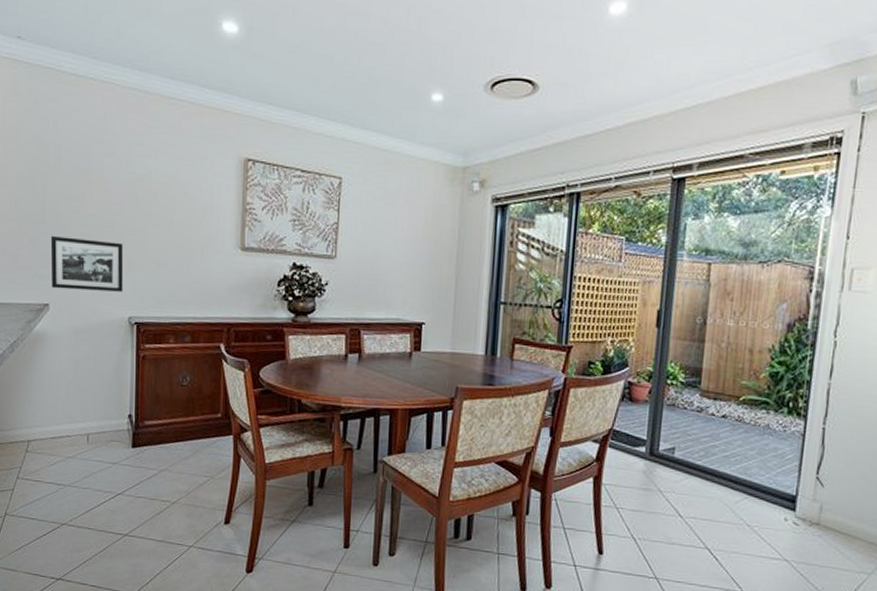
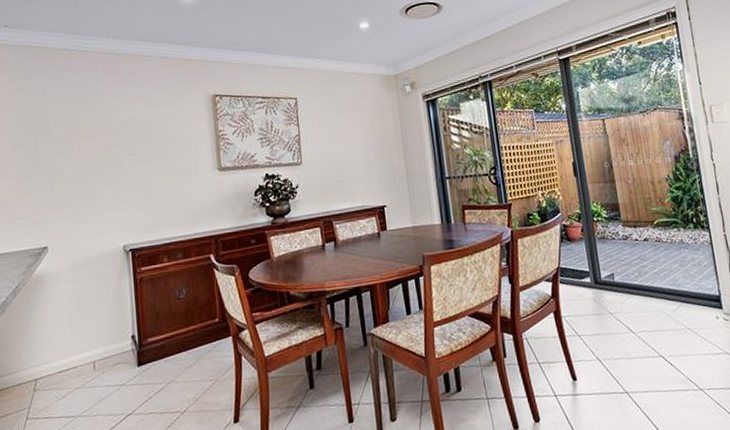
picture frame: present [50,235,124,292] -> none [45,181,116,232]

